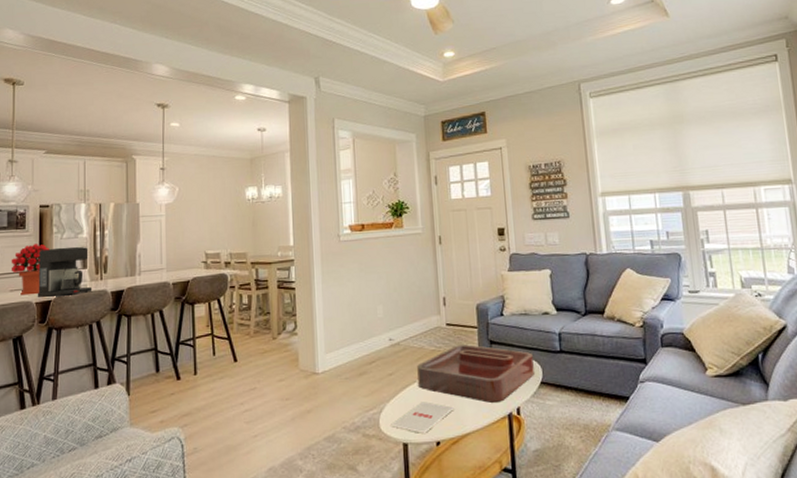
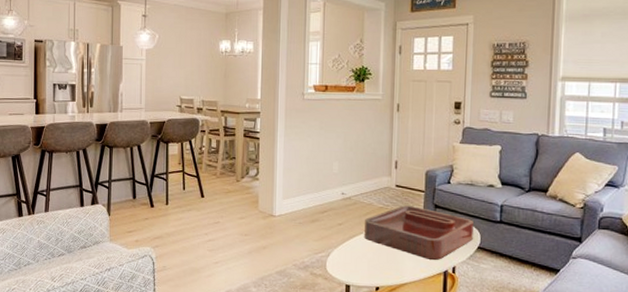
bouquet: present [11,244,50,296] -> none [10,75,43,120]
coffee maker: present [37,247,93,297] -> none [32,80,80,124]
magazine: present [391,402,454,435] -> none [336,251,395,280]

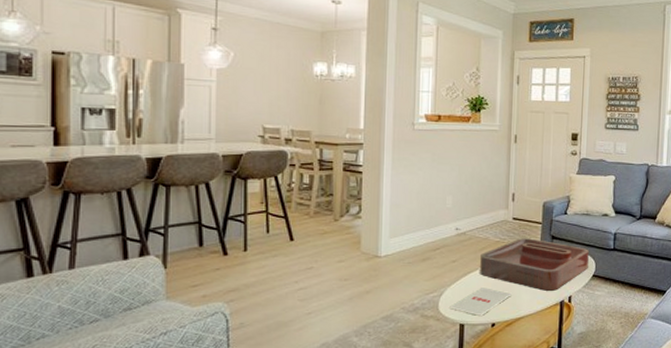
magazine: none [336,251,395,280] -> present [449,288,512,317]

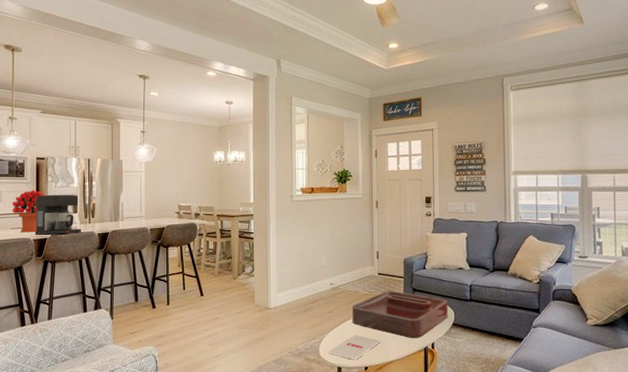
bouquet: none [12,95,65,153] -> present [12,190,45,233]
coffee maker: none [48,102,122,159] -> present [34,194,82,236]

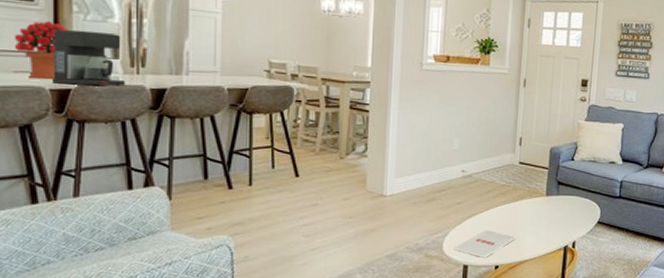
decorative tray: present [351,291,448,338] -> none [484,182,595,236]

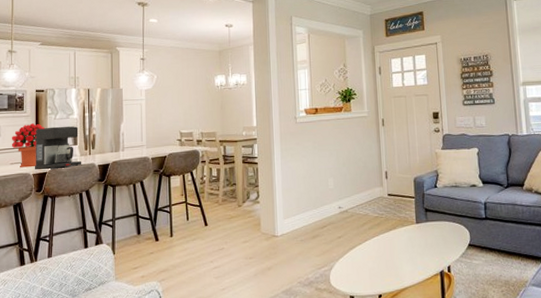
magazine: present [454,230,516,259] -> none [340,260,394,289]

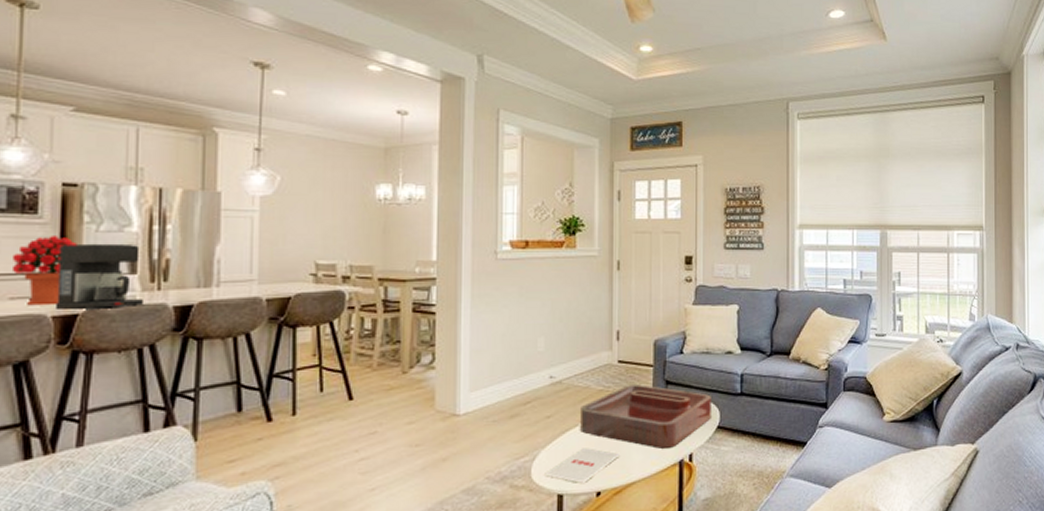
magazine: none [340,260,394,289] -> present [545,448,620,484]
decorative tray: none [361,212,463,262] -> present [579,384,711,449]

